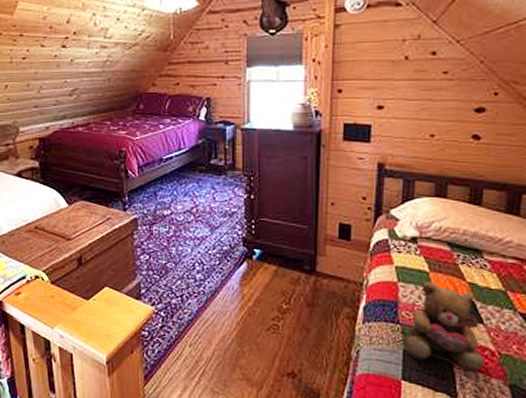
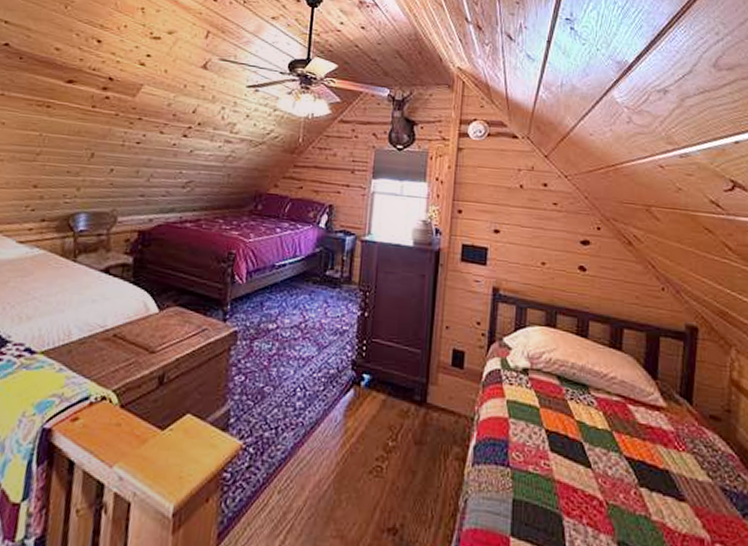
teddy bear: present [405,282,484,372] -> none [514,418,593,526]

